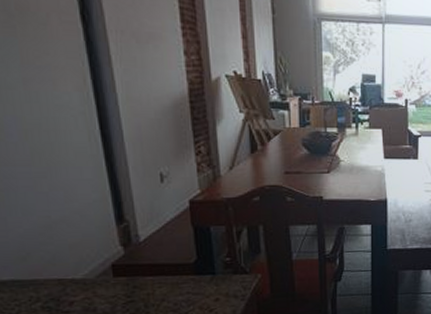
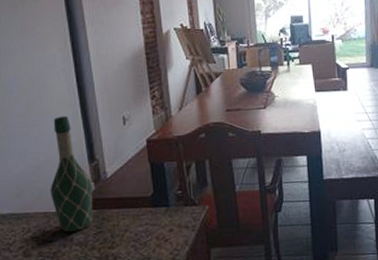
wine bottle: none [65,168,122,301] -> present [50,115,93,232]

